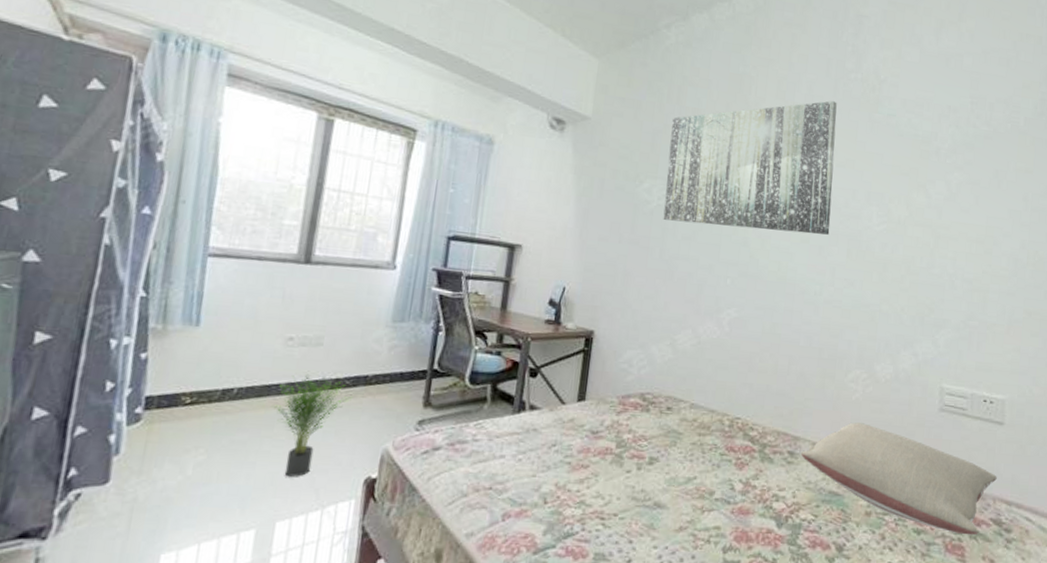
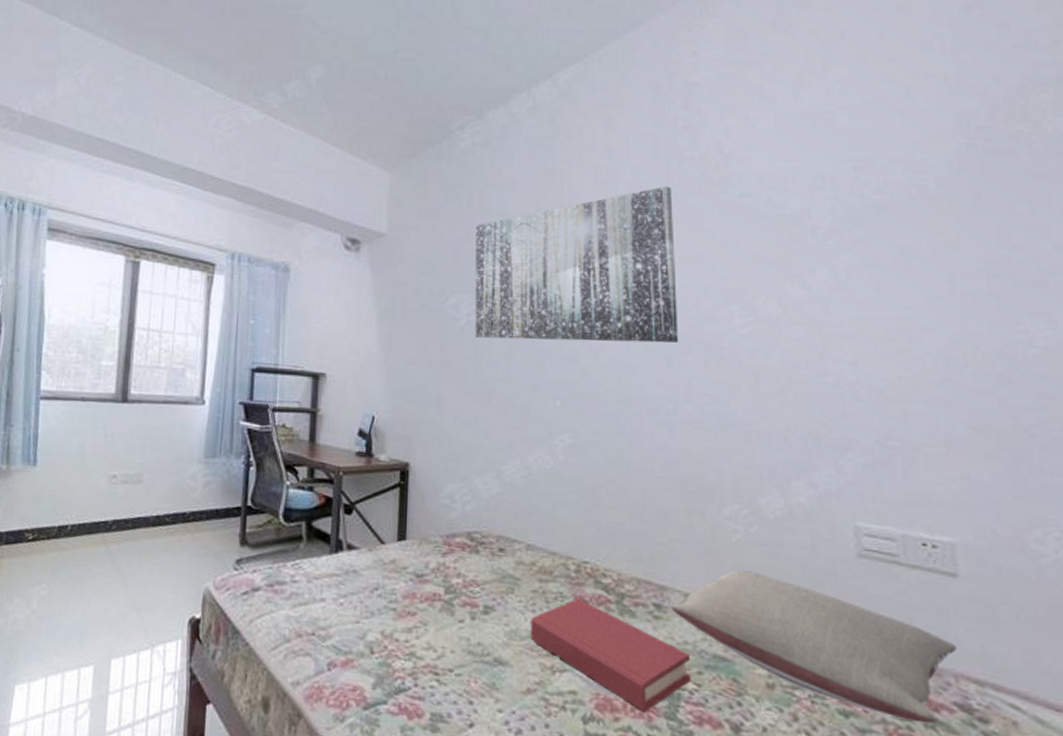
potted plant: present [271,375,352,477] -> none [101,512,172,615]
hardback book: none [686,448,811,541] -> present [531,597,691,712]

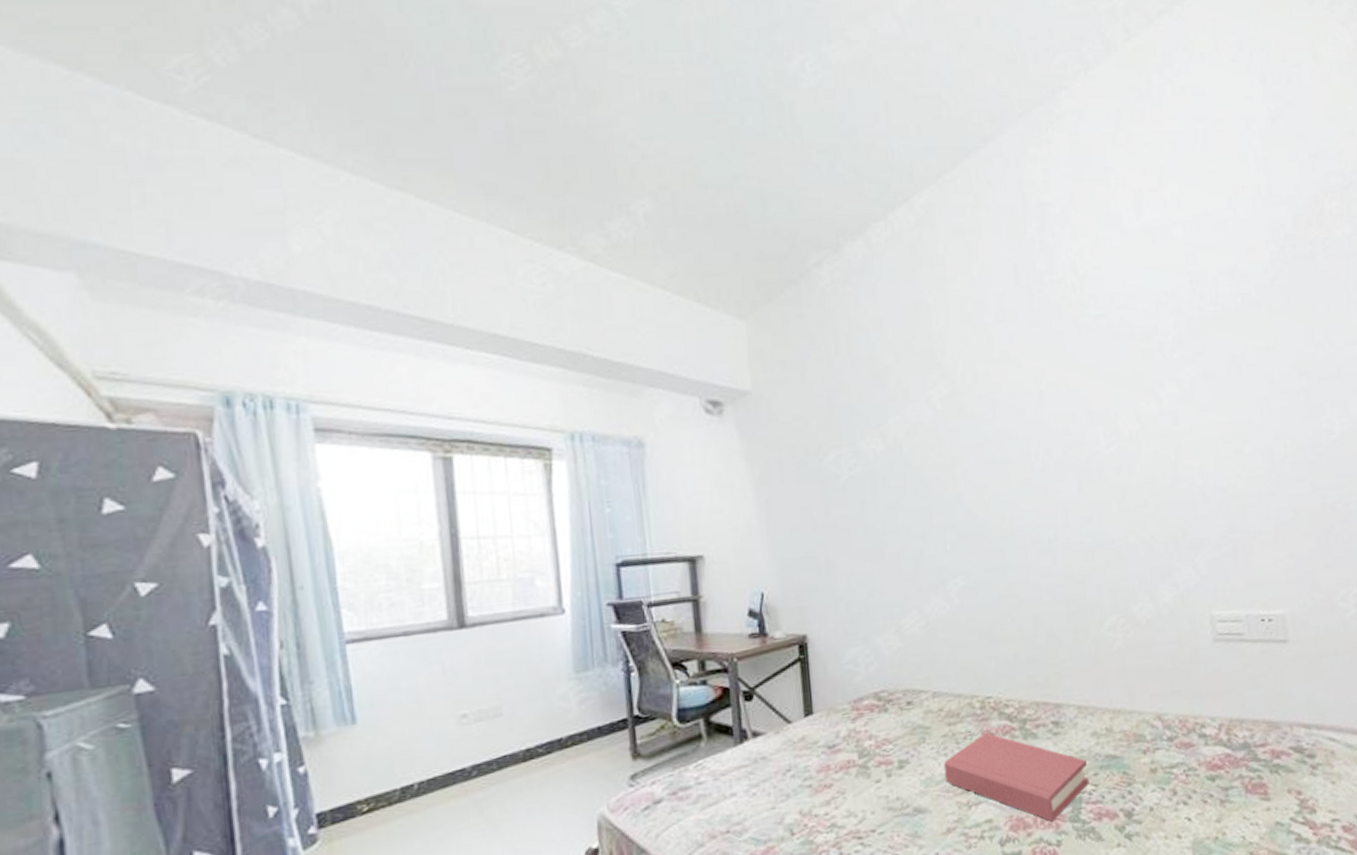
wall art: present [475,186,679,343] -> none [847,313,1054,492]
pillow: present [671,569,957,724] -> none [1067,673,1290,772]

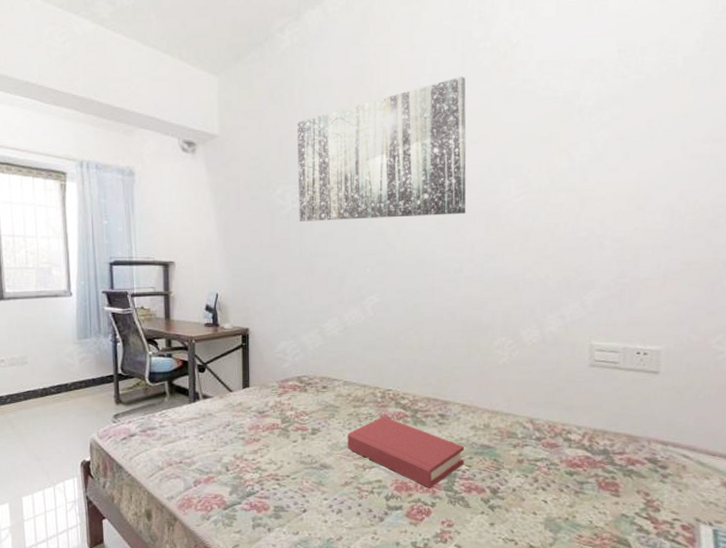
wall art: none [847,313,1054,492] -> present [297,77,466,221]

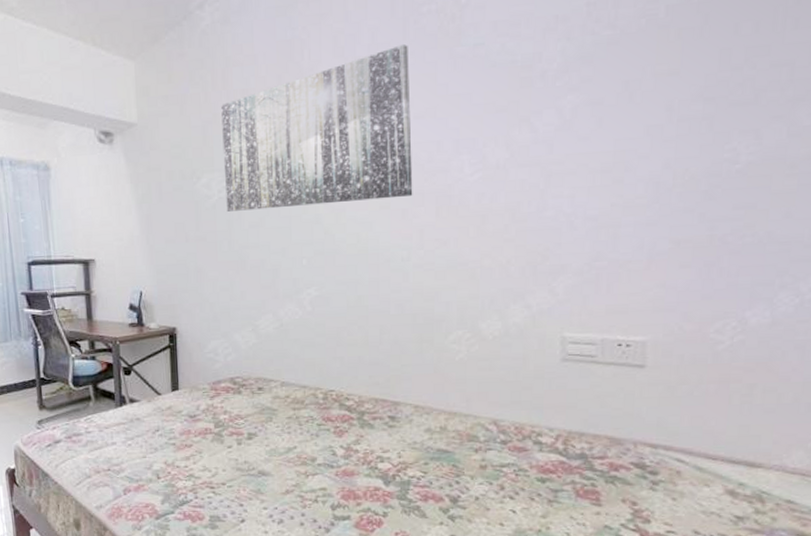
hardback book: present [347,416,465,488] -> none [287,418,419,497]

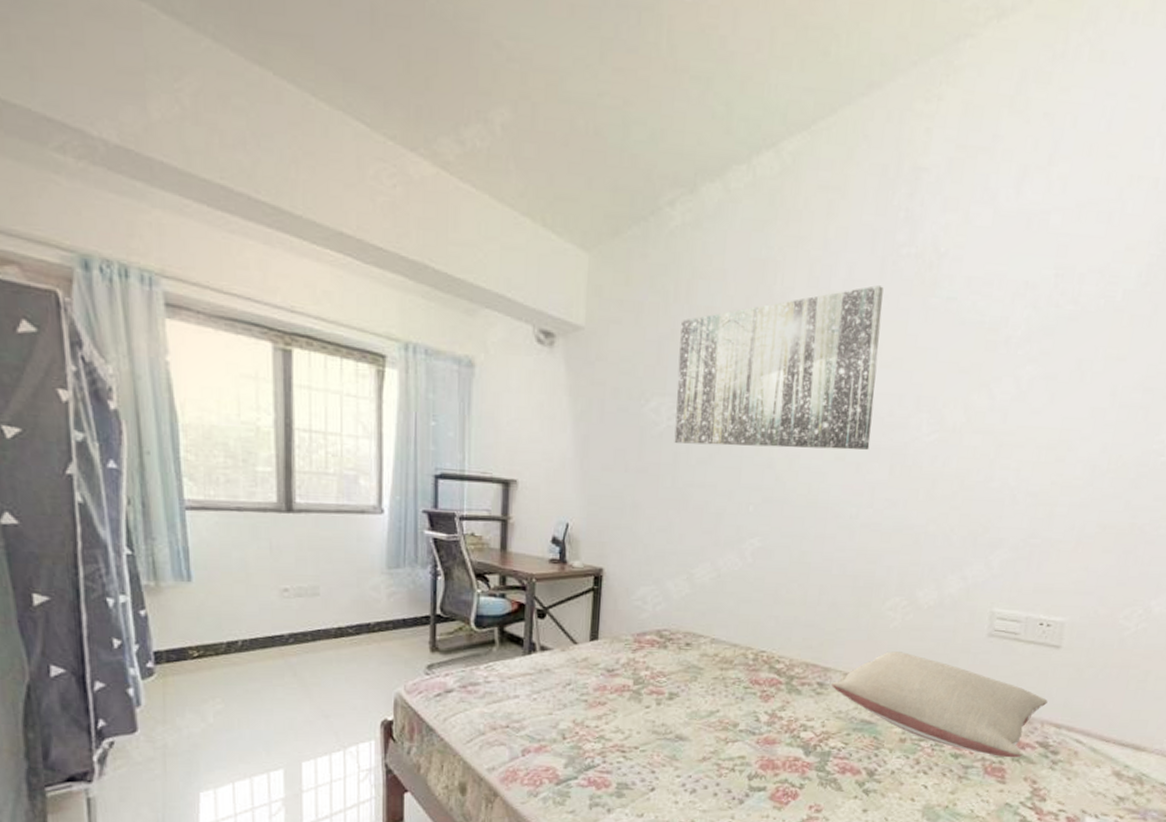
pillow: none [403,382,638,480] -> present [832,651,1048,758]

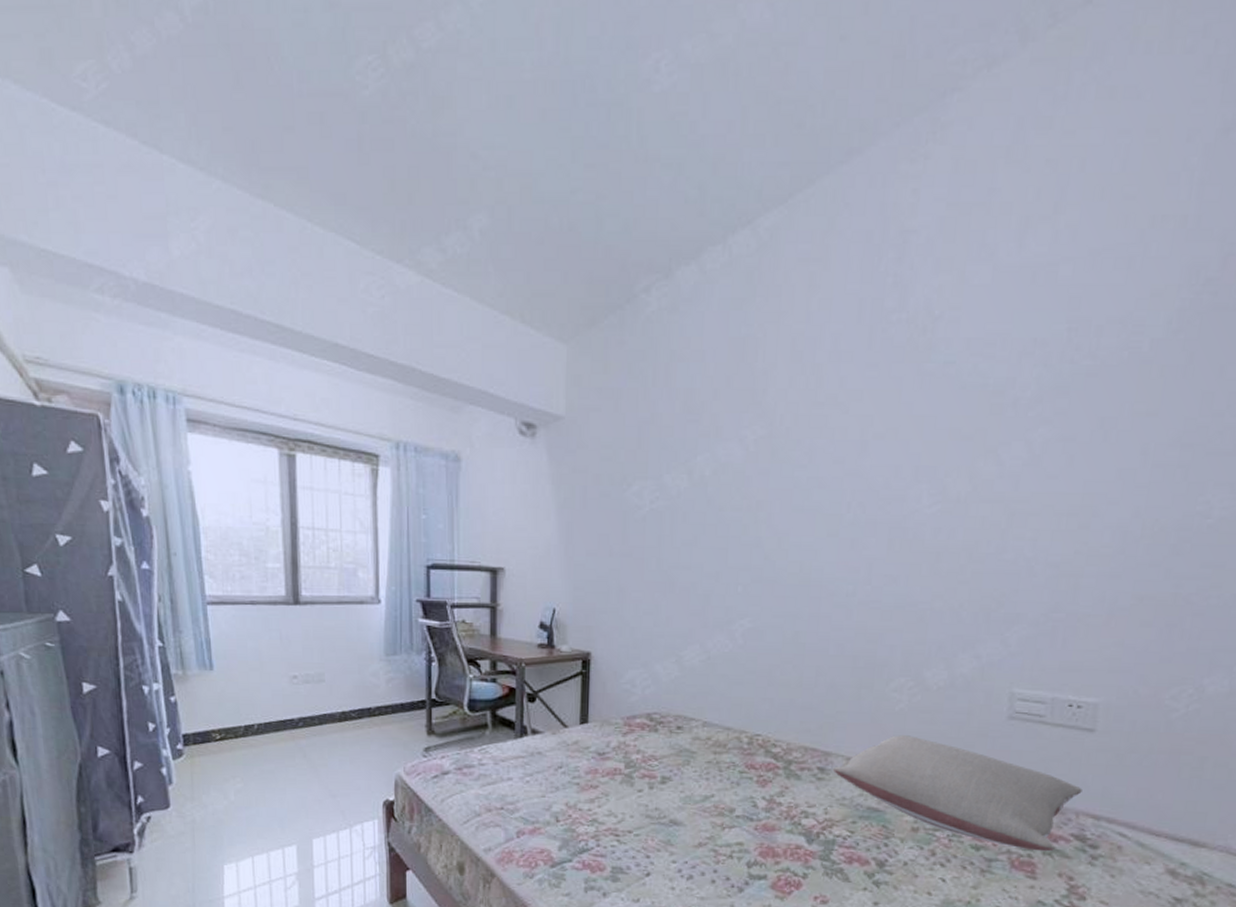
wall art: present [674,285,884,450] -> none [658,355,873,526]

